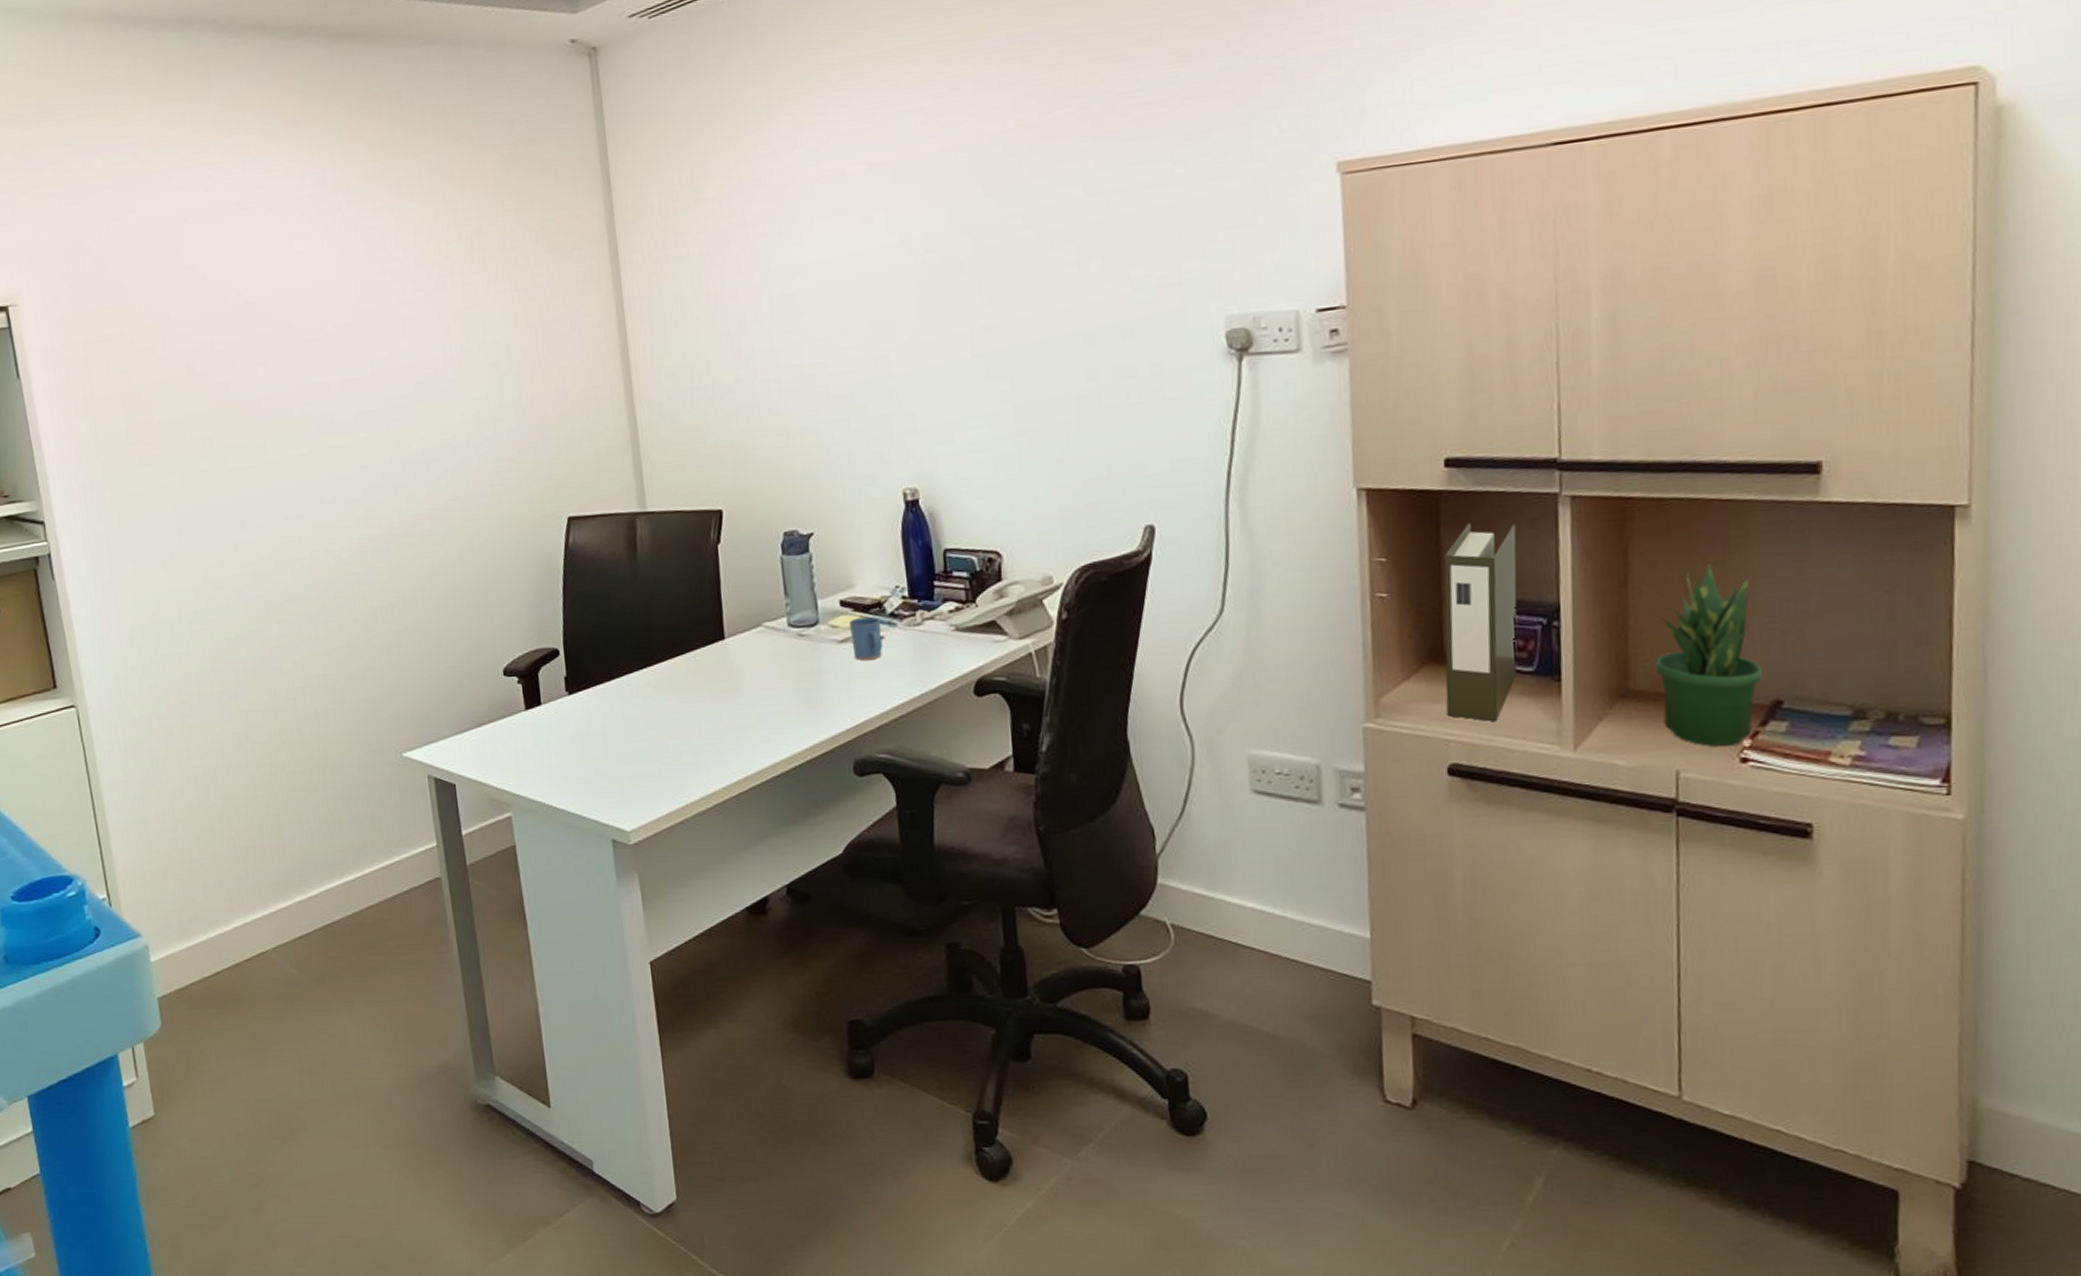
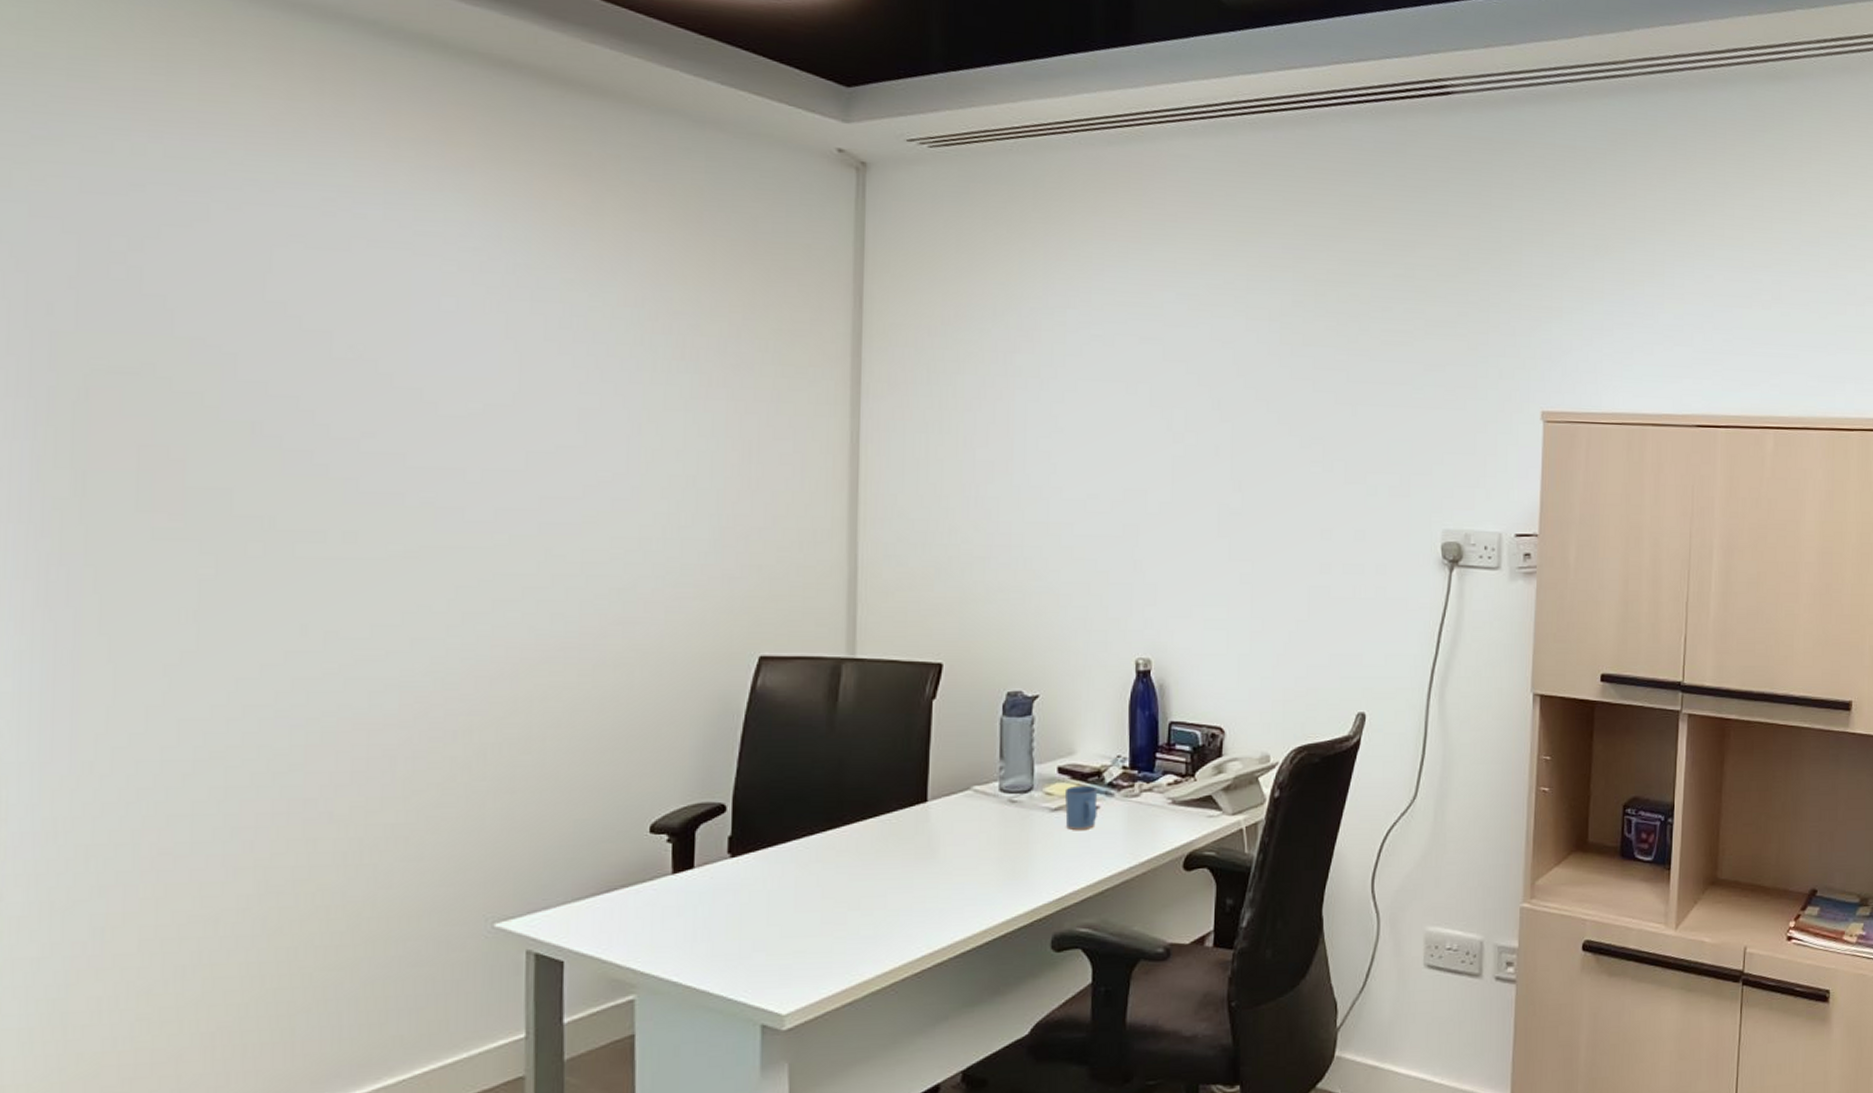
binder: present [1443,522,1518,722] -> none [1586,730,1648,904]
planter: present [1655,564,1762,746] -> none [1736,777,1805,926]

